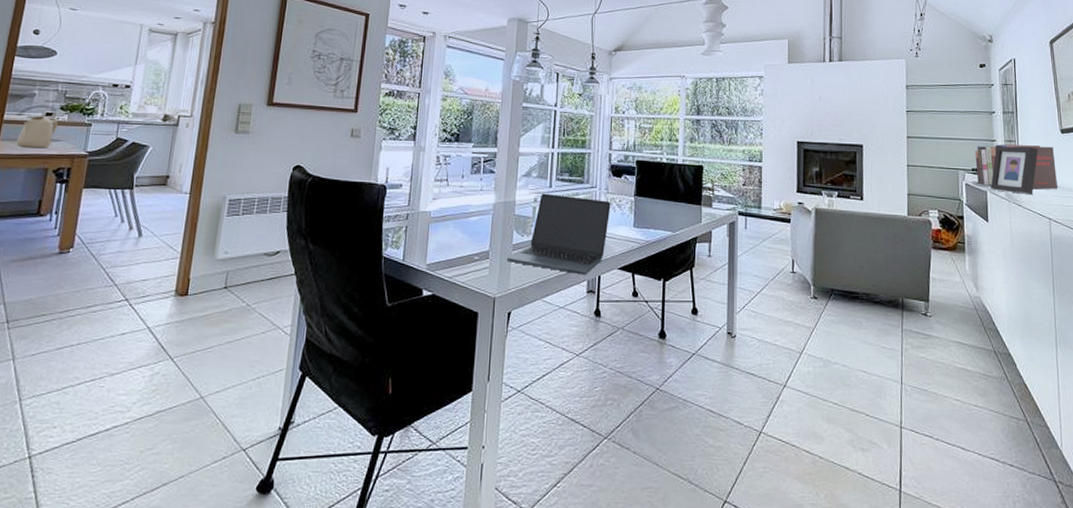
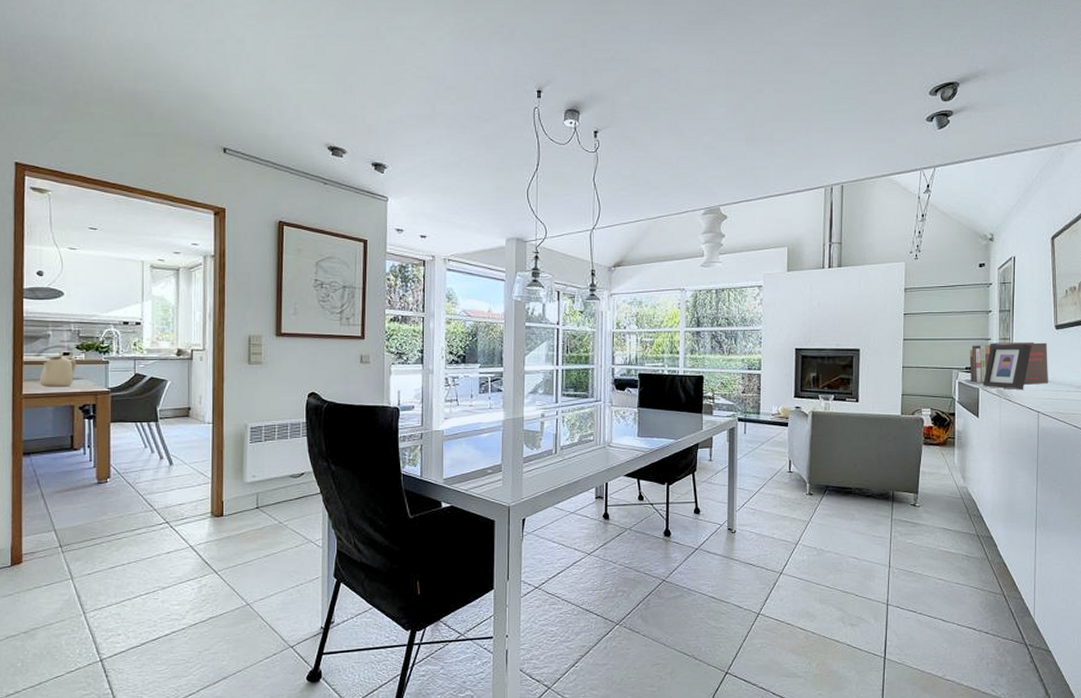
laptop: present [506,193,611,275] -> none [518,408,616,483]

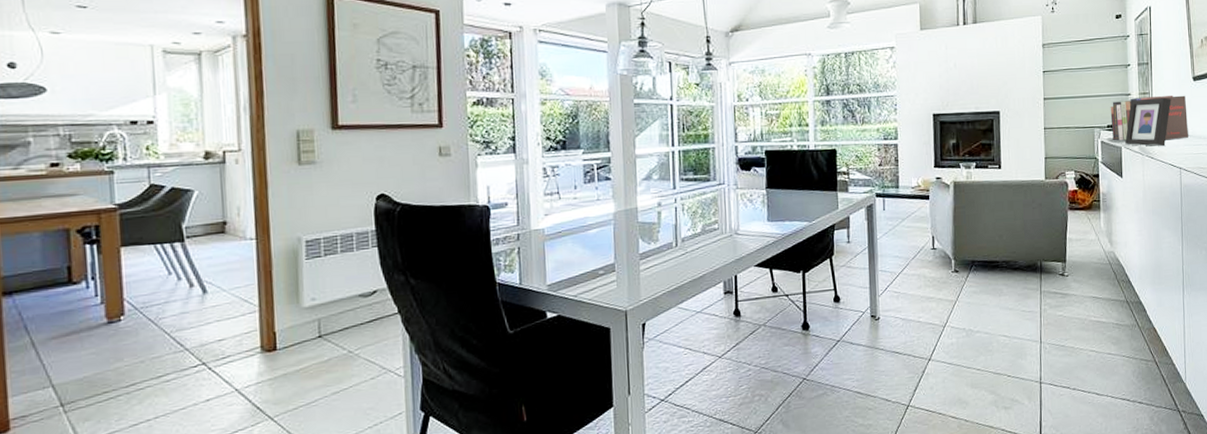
kettle: present [40,356,77,387] -> none [19,167,70,208]

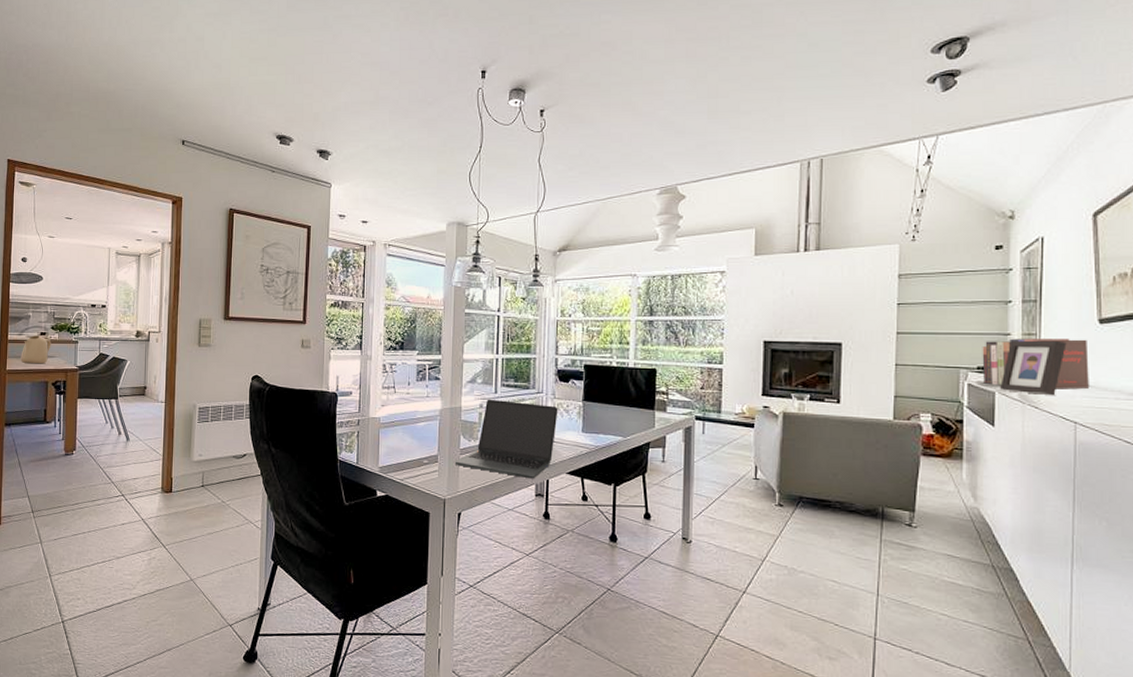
kettle: none [19,167,70,208] -> present [20,335,51,364]
laptop: none [634,195,742,277] -> present [454,399,558,479]

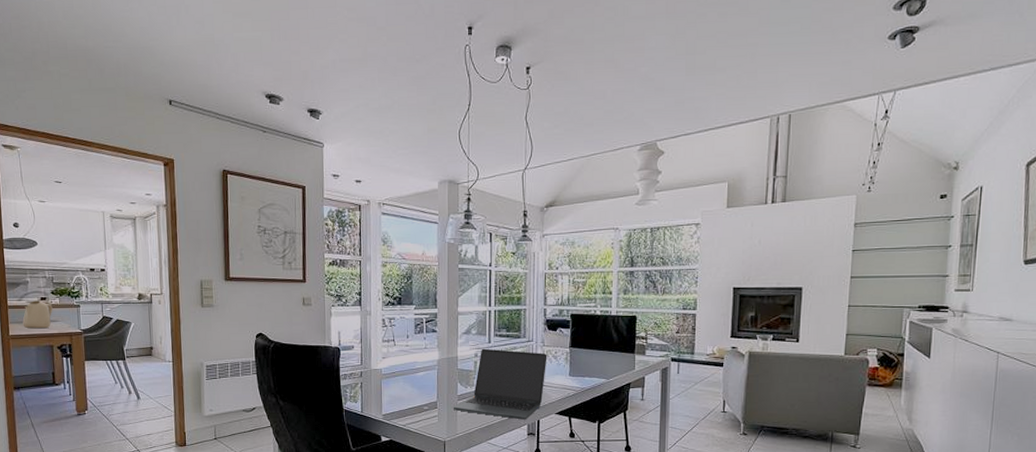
books: present [982,338,1089,390] -> none [923,279,1014,324]
picture frame: present [1000,340,1067,395] -> none [937,280,996,329]

